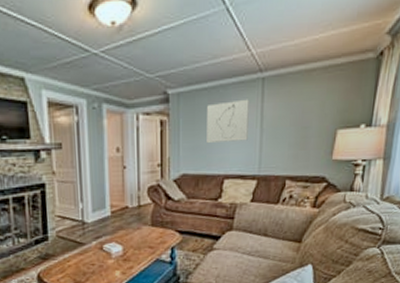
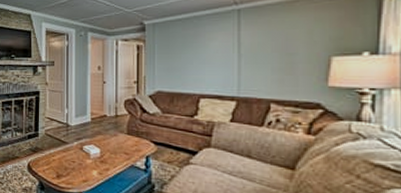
wall art: present [207,99,249,143] -> none [181,28,225,65]

